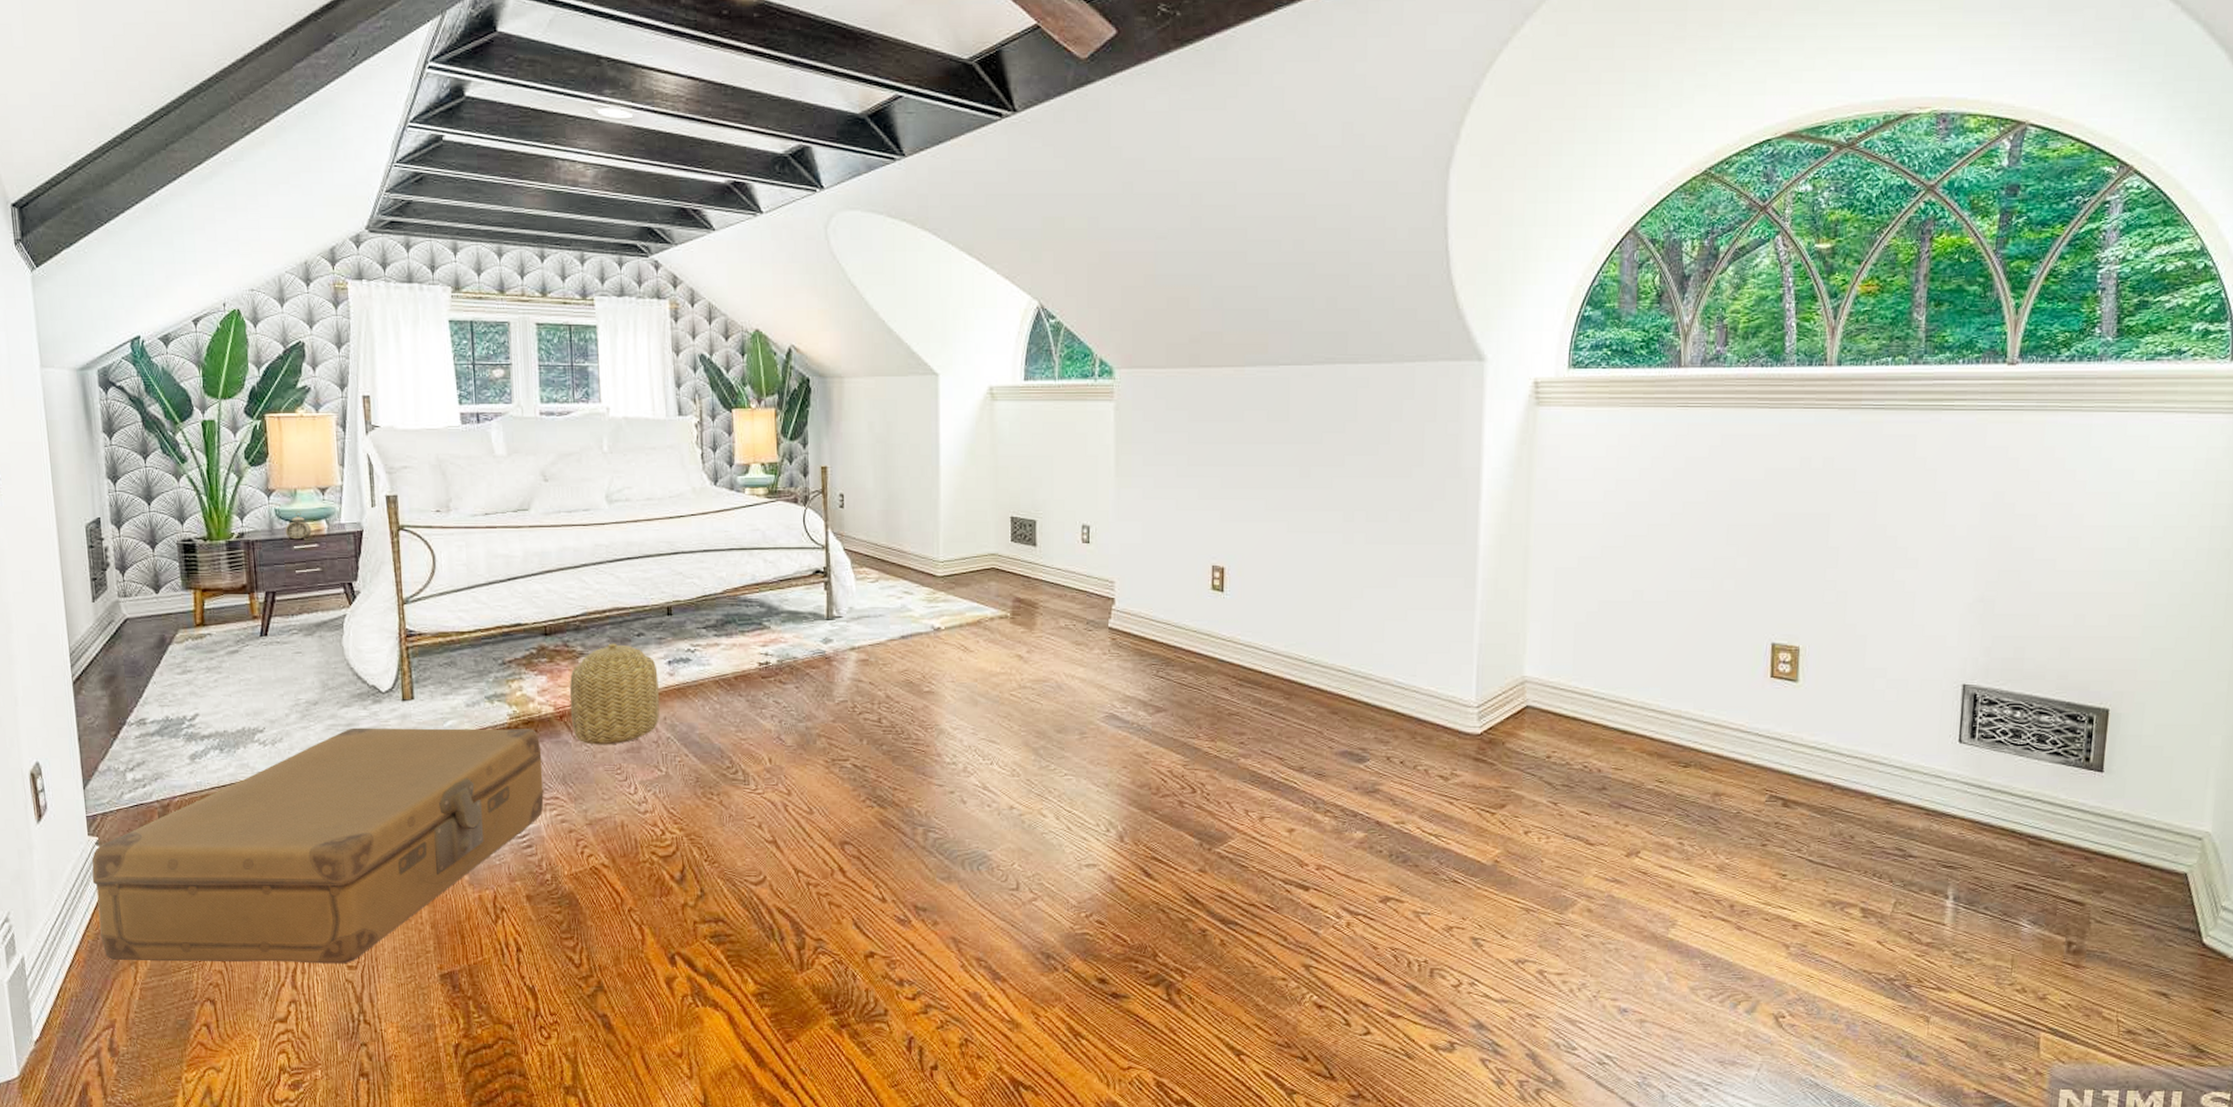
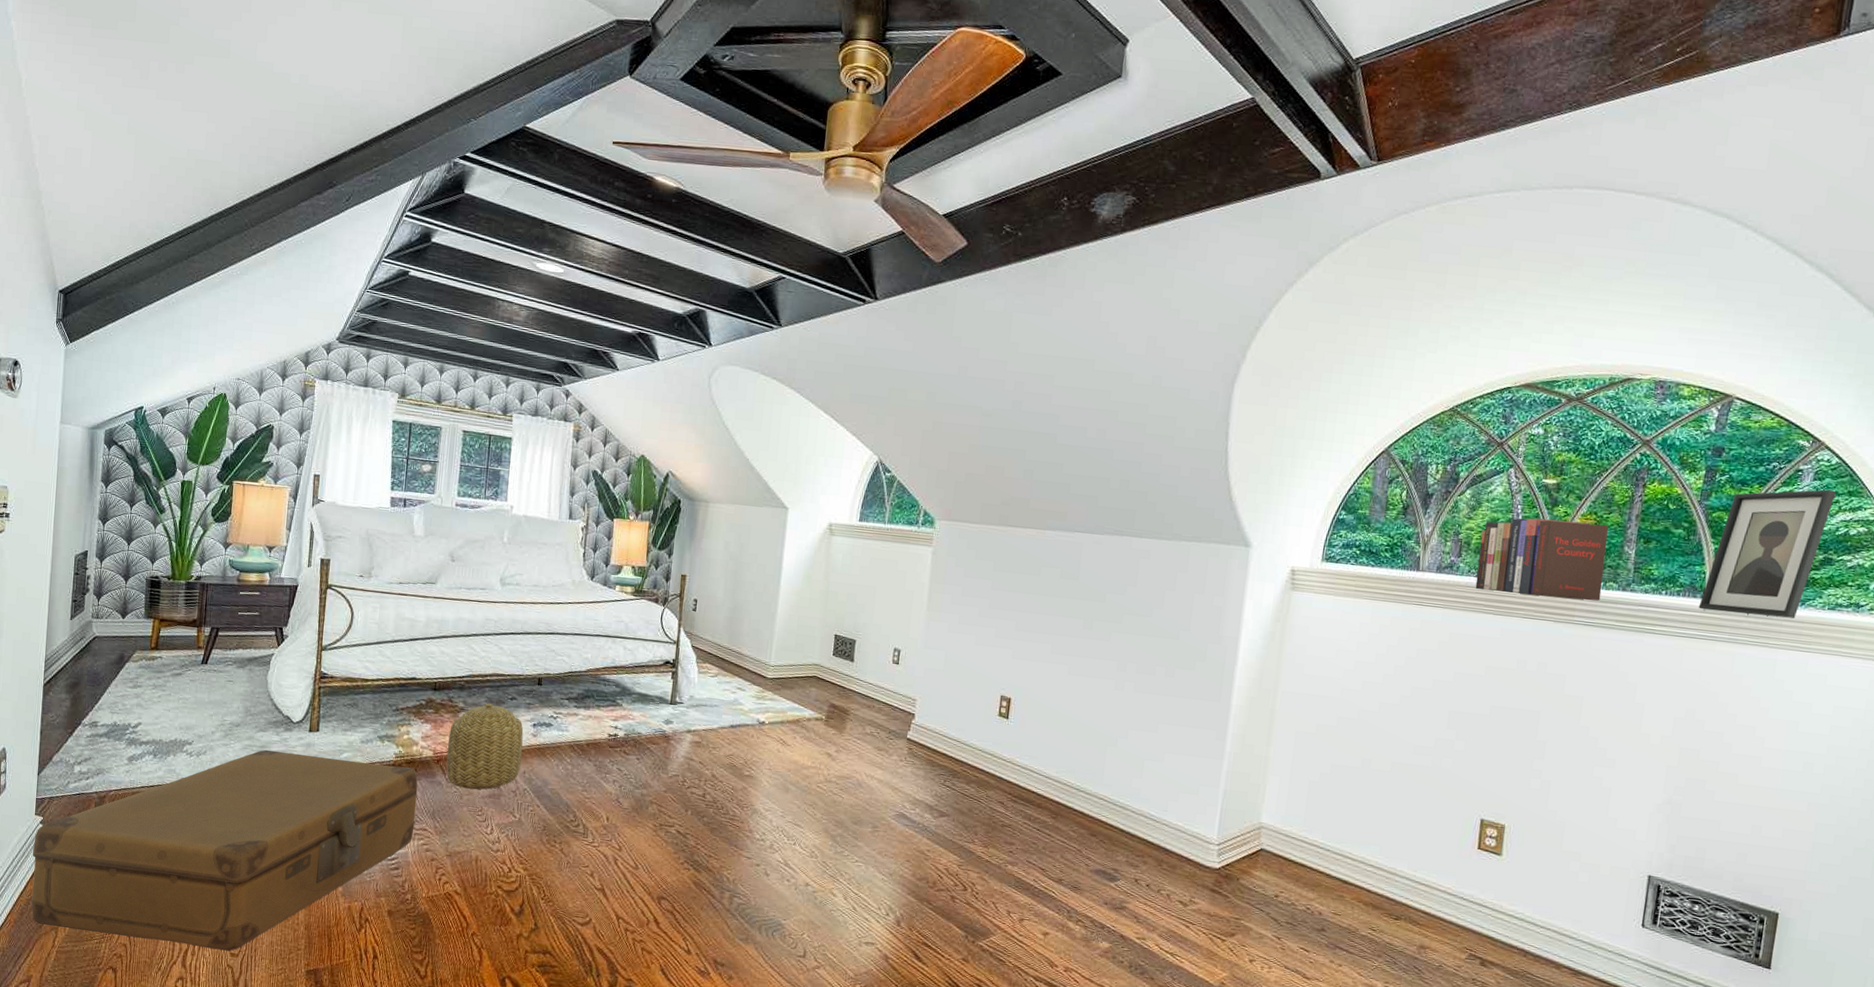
alarm clock: present [285,511,312,542] -> none [234,564,257,589]
books: none [1746,289,1894,382] -> present [1475,518,1608,601]
picture frame: none [2001,221,2150,376] -> present [1698,489,1837,619]

